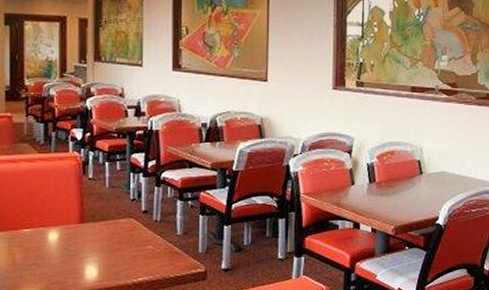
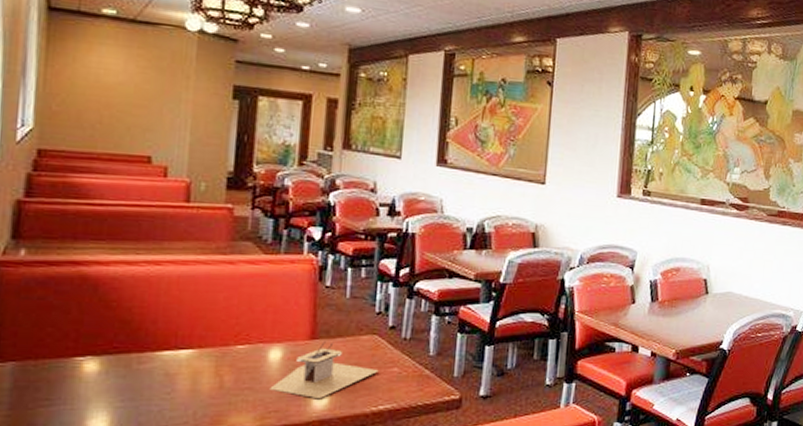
utensil holder: none [51,224,136,272] -> present [269,341,379,398]

